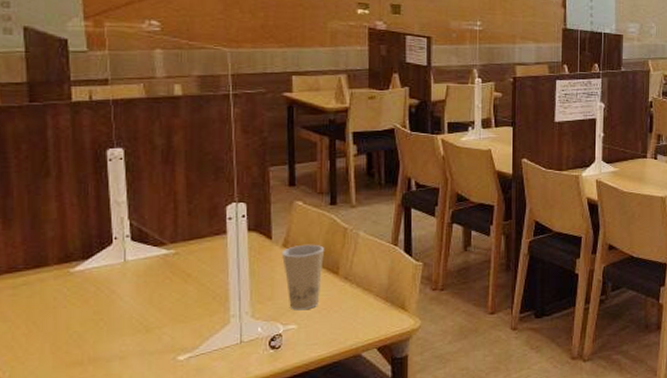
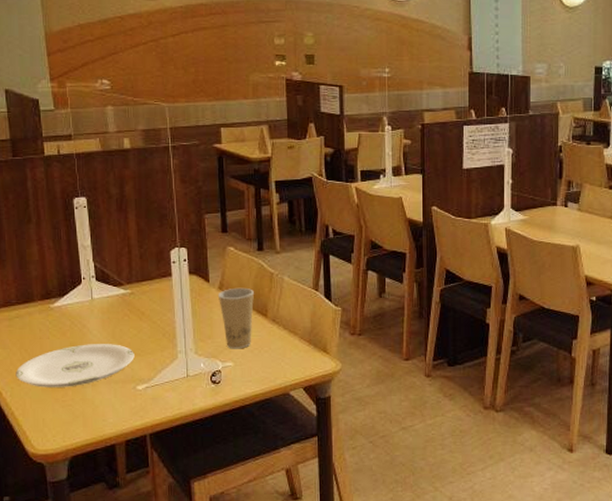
plate: none [18,310,176,364] -> present [15,344,135,387]

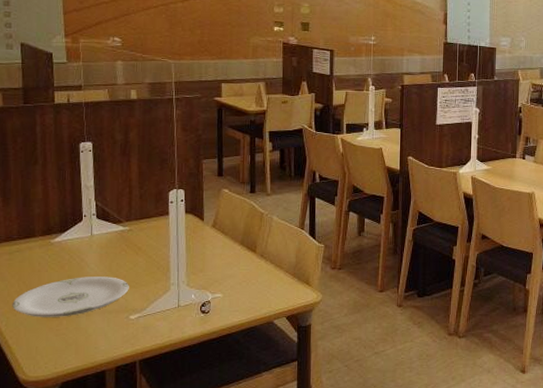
paper cup: present [217,287,254,349] -> none [211,226,245,282]

